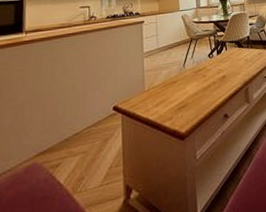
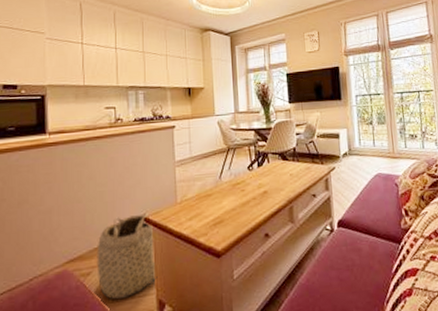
basket: none [66,101,125,189] -> present [97,212,158,299]

